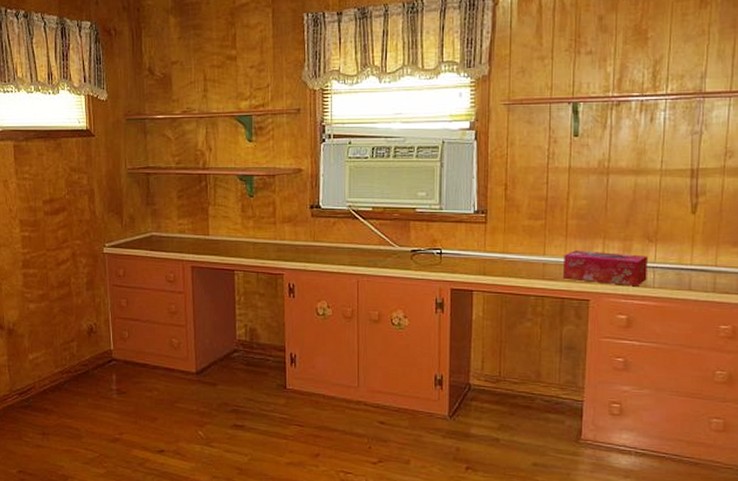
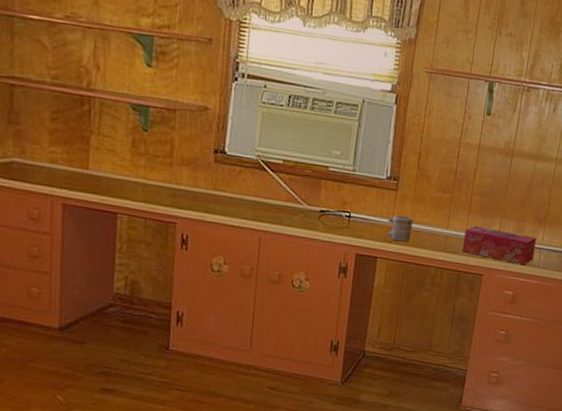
mug: none [480,247,506,274] -> present [386,214,414,243]

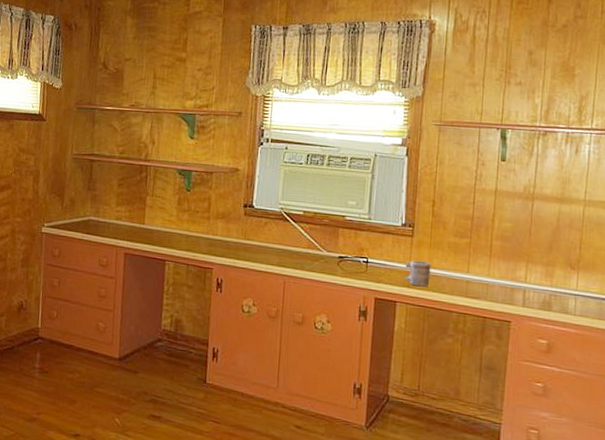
tissue box: present [462,226,536,265] -> none [486,271,569,312]

